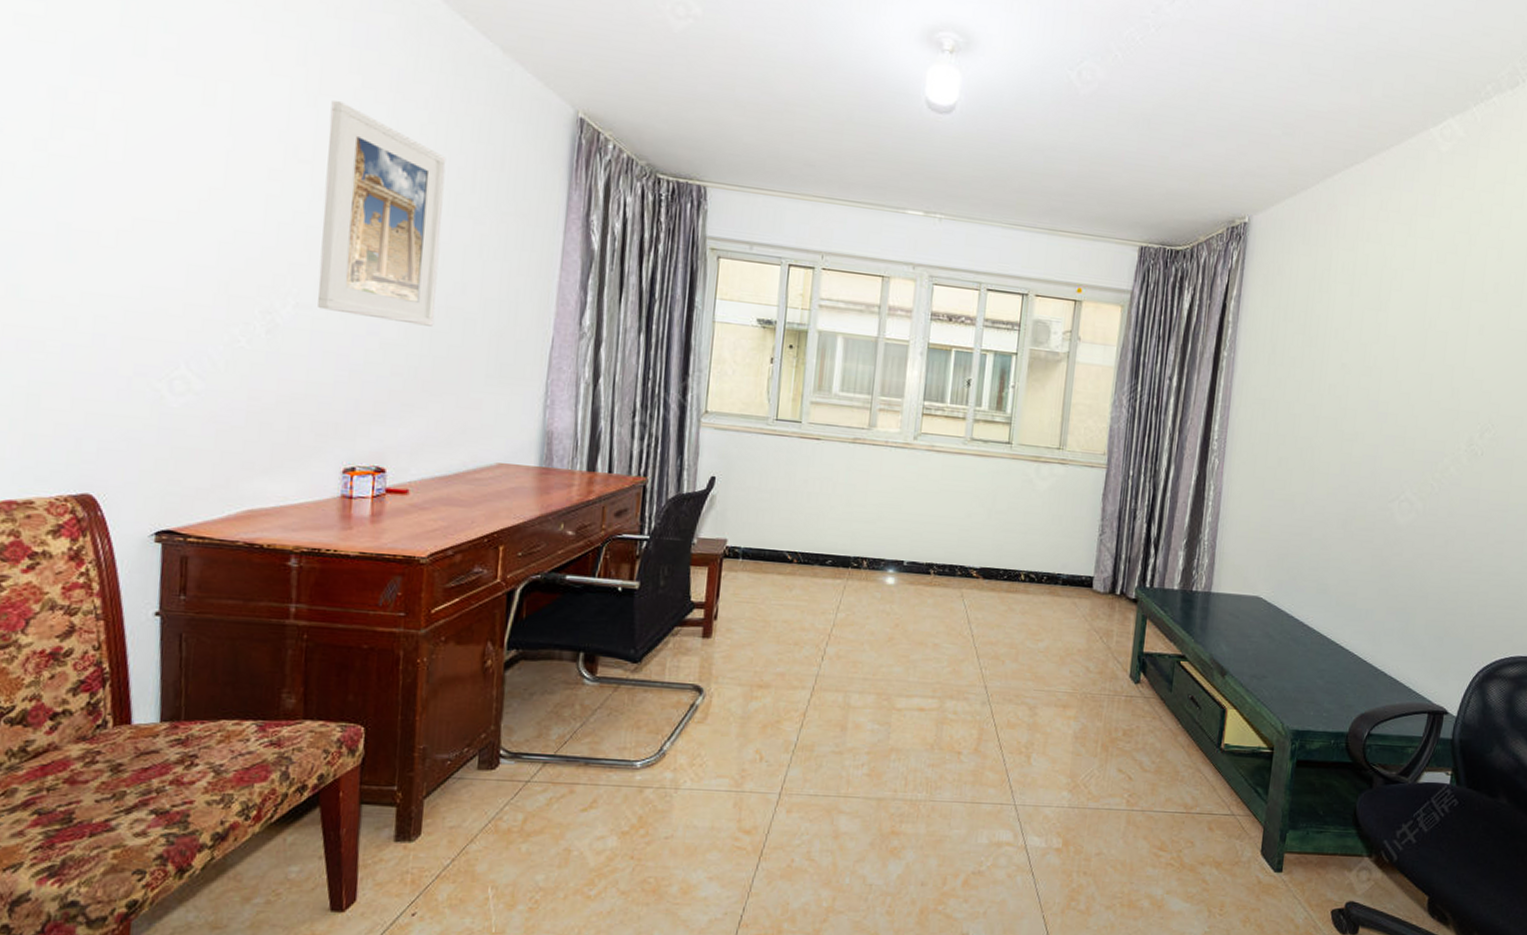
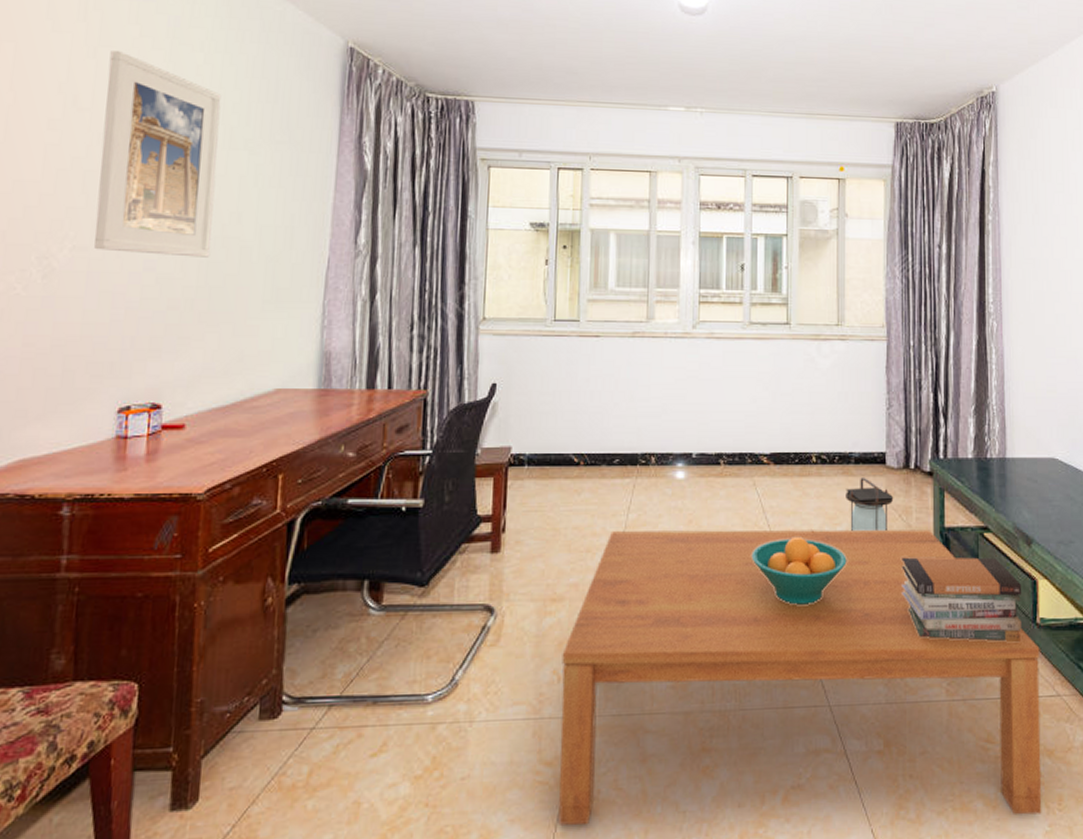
coffee table: none [753,628,1221,917] -> present [558,529,1042,826]
fruit bowl: none [953,648,1045,712] -> present [751,536,847,605]
lantern: none [1050,599,1097,652] -> present [846,478,894,532]
book stack: none [1094,677,1211,765] -> present [901,557,1022,643]

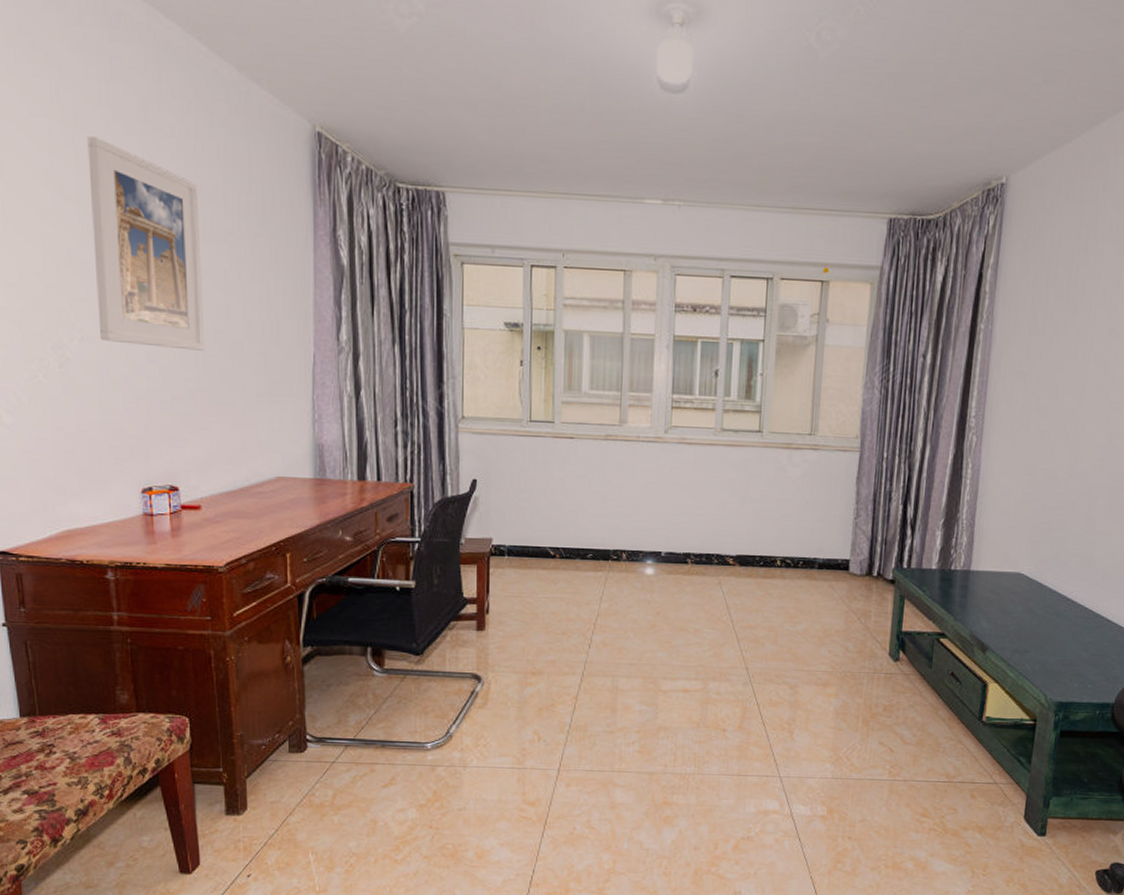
coffee table: present [558,529,1042,826] -> none [540,618,983,877]
fruit bowl: present [751,536,847,605] -> none [714,632,805,691]
lantern: present [846,478,894,532] -> none [807,582,855,632]
book stack: present [901,557,1022,643] -> none [854,656,972,737]

